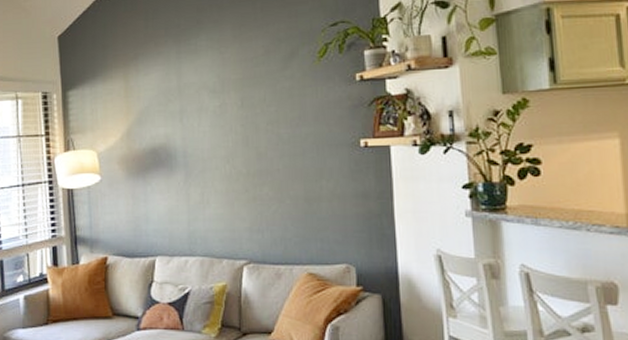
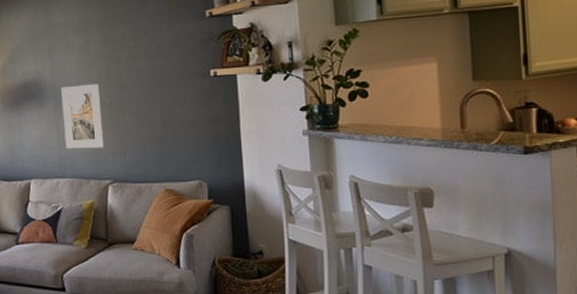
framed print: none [193,151,239,224] -> present [61,84,104,149]

